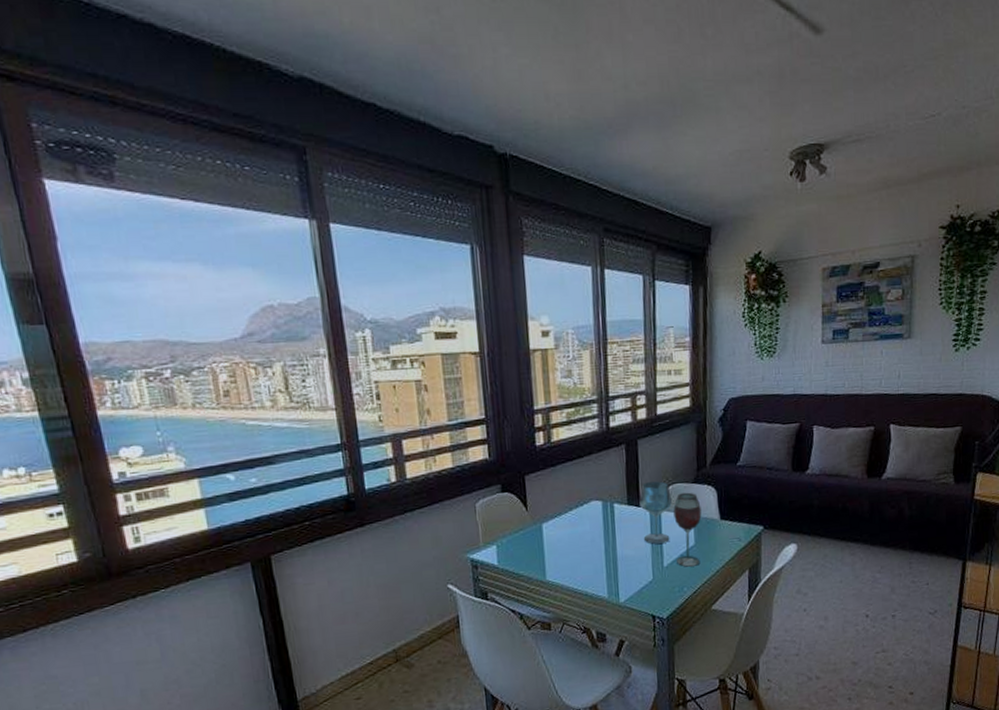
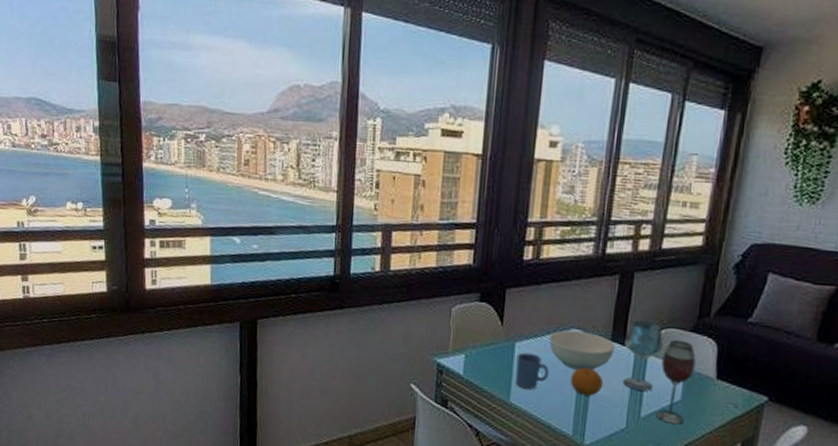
mug: none [545,530,578,565] -> present [515,352,550,389]
bowl: none [573,501,632,538] -> present [549,330,615,370]
fruit: none [597,533,628,559] -> present [570,367,604,396]

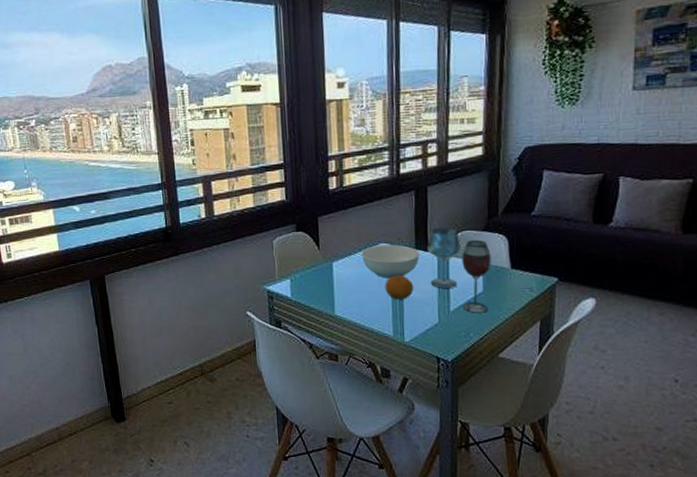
mug: present [515,352,550,389] -> none [335,269,366,302]

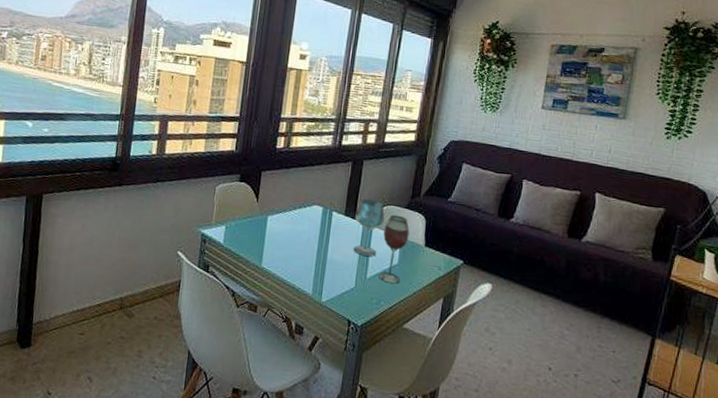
bowl: present [362,244,420,278] -> none [295,206,348,239]
fruit: present [385,275,414,300] -> none [311,237,338,261]

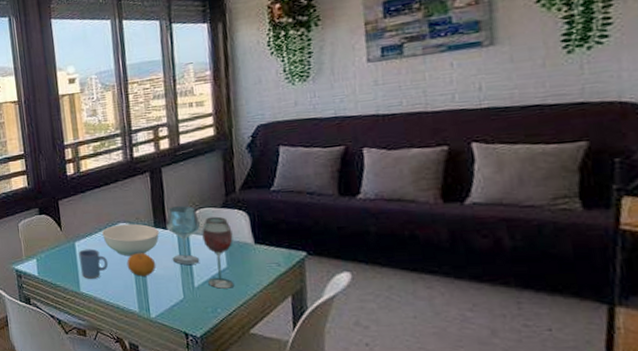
mug: none [267,224,295,256] -> present [78,248,109,279]
bowl: none [295,206,348,239] -> present [102,223,159,256]
fruit: none [311,237,338,261] -> present [126,253,156,277]

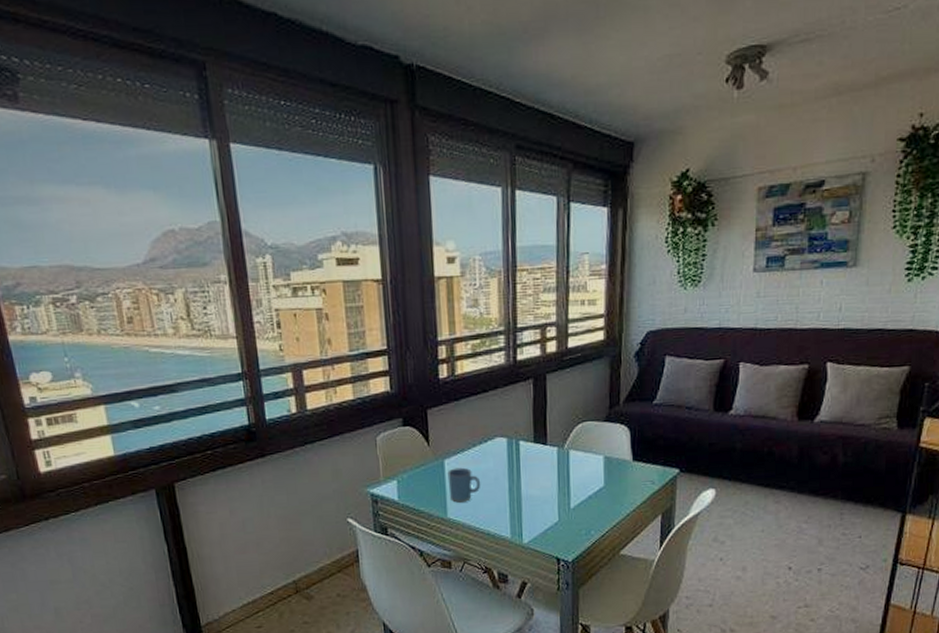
bowl: present [102,223,159,256] -> none [476,438,538,476]
fruit: present [126,253,156,277] -> none [501,472,533,499]
wine glass: present [166,206,201,265] -> none [546,418,582,484]
wineglass: present [202,216,233,289] -> none [582,431,613,509]

